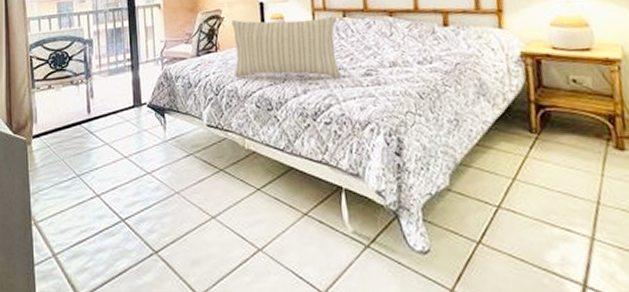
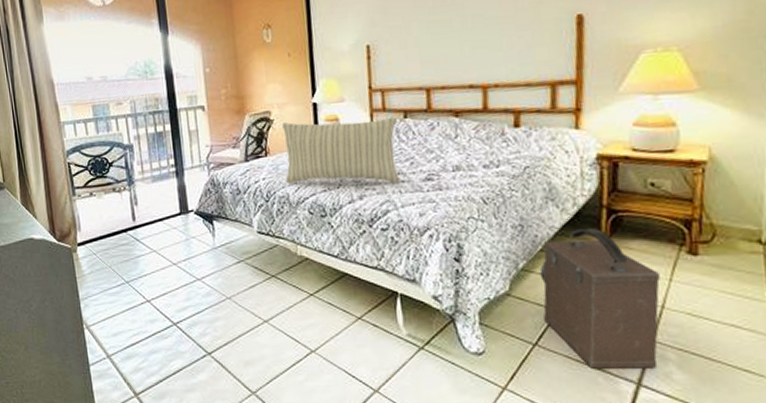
suitcase: none [477,123,601,269] -> present [539,228,660,369]

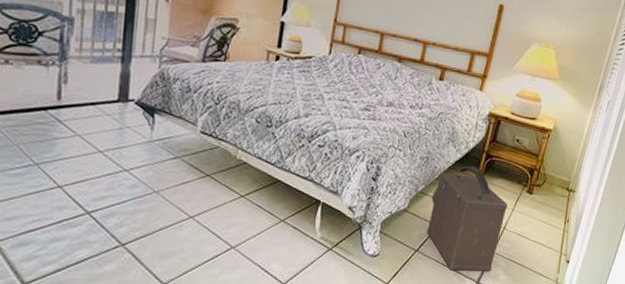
pillow: present [282,116,400,183] -> none [240,33,352,108]

